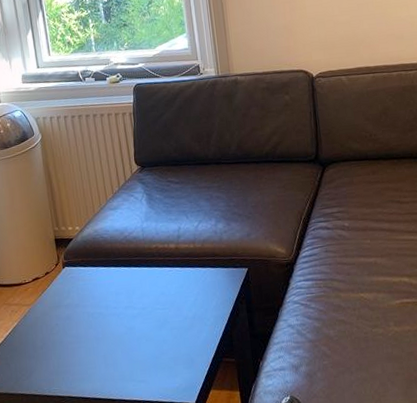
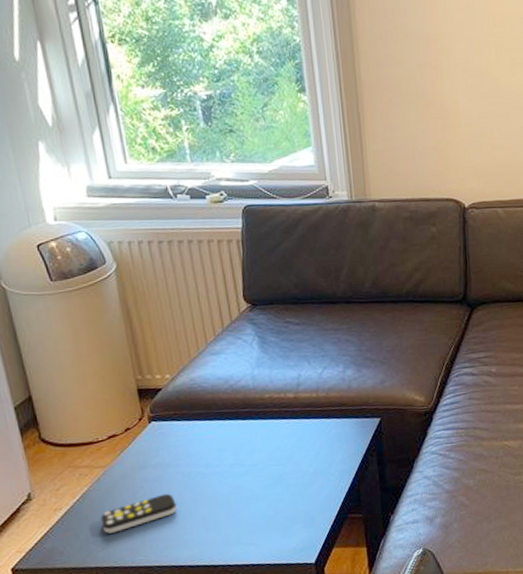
remote control: none [26,331,83,364] -> present [100,493,177,534]

